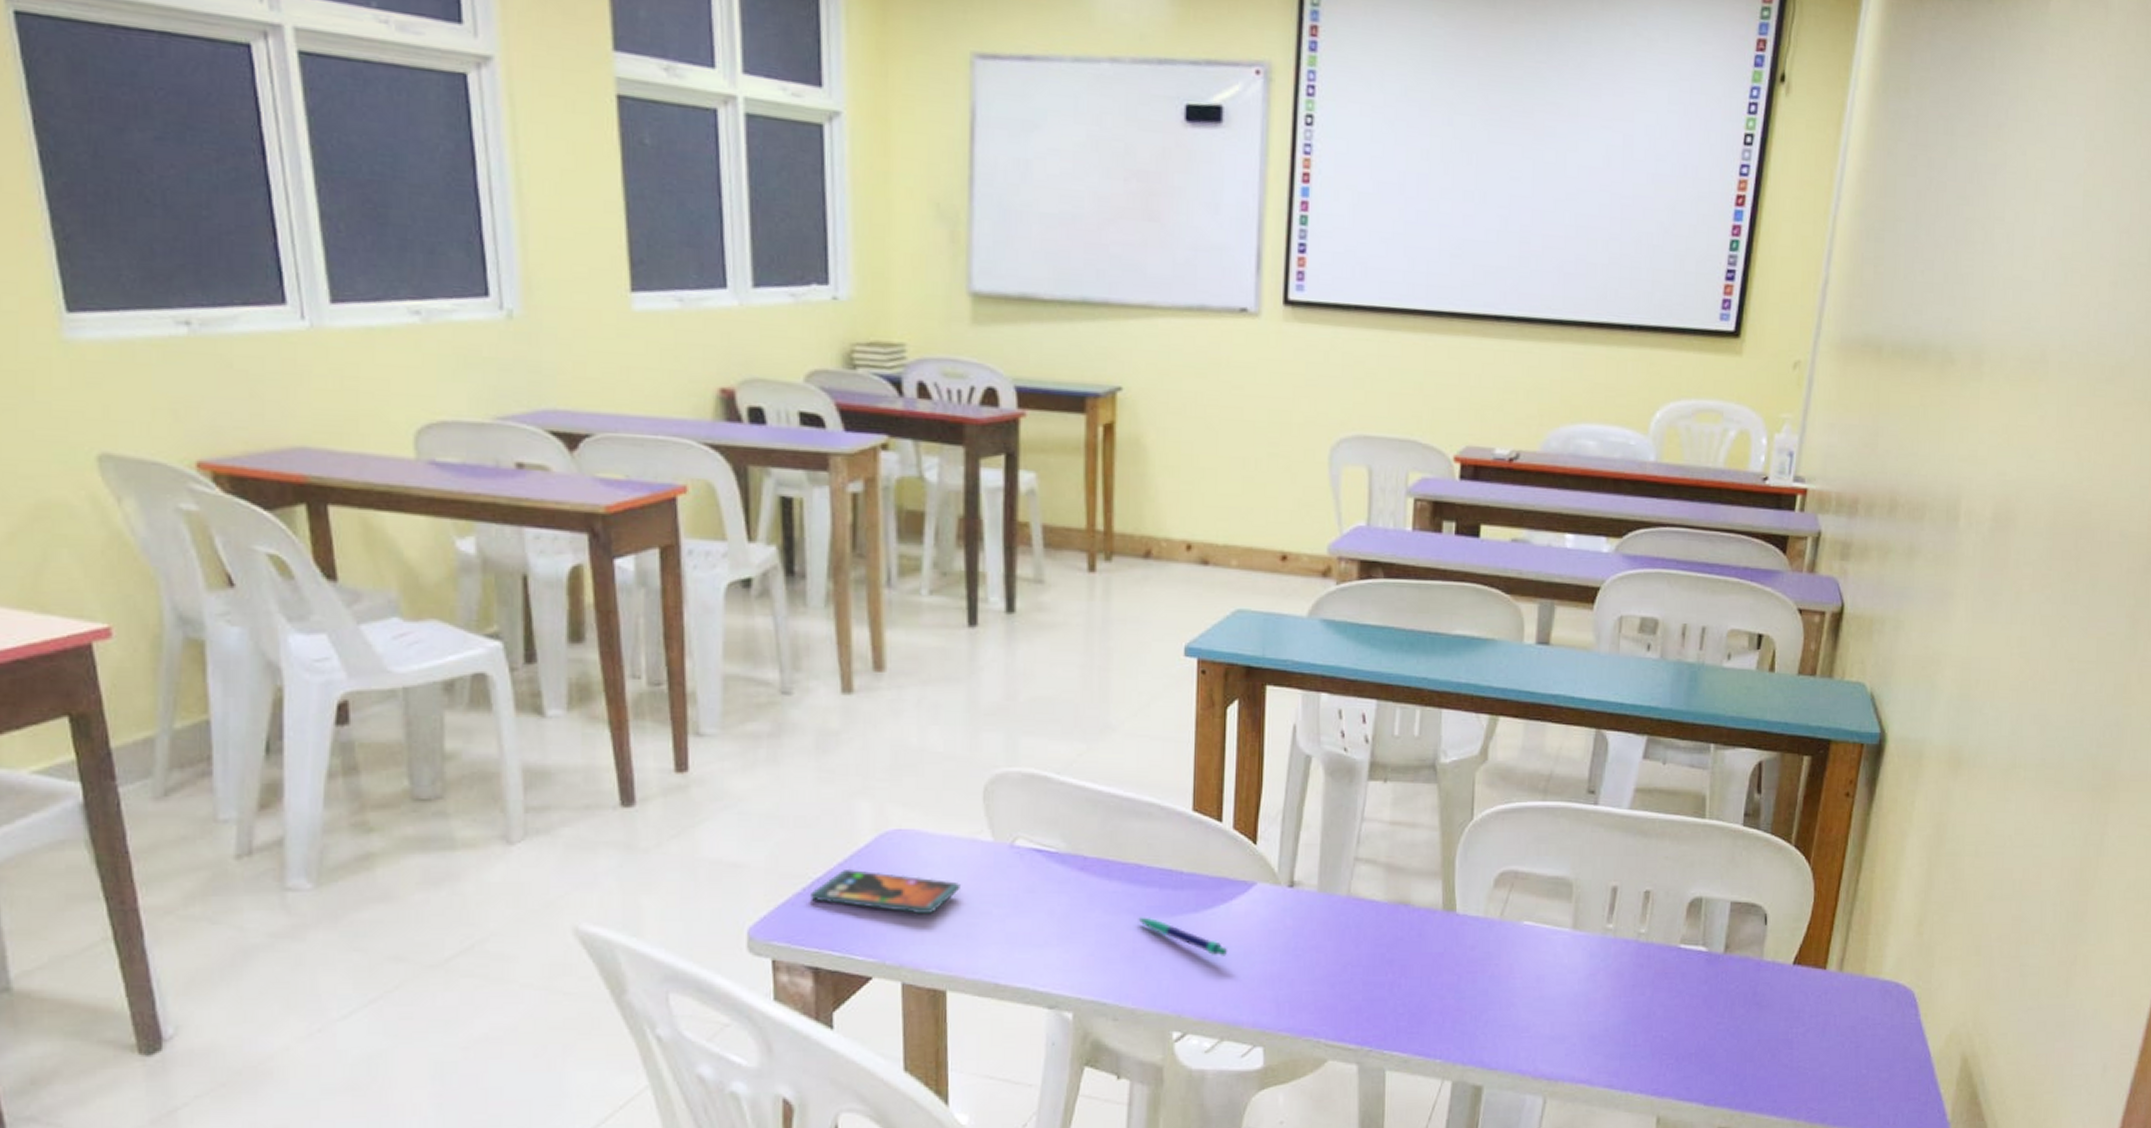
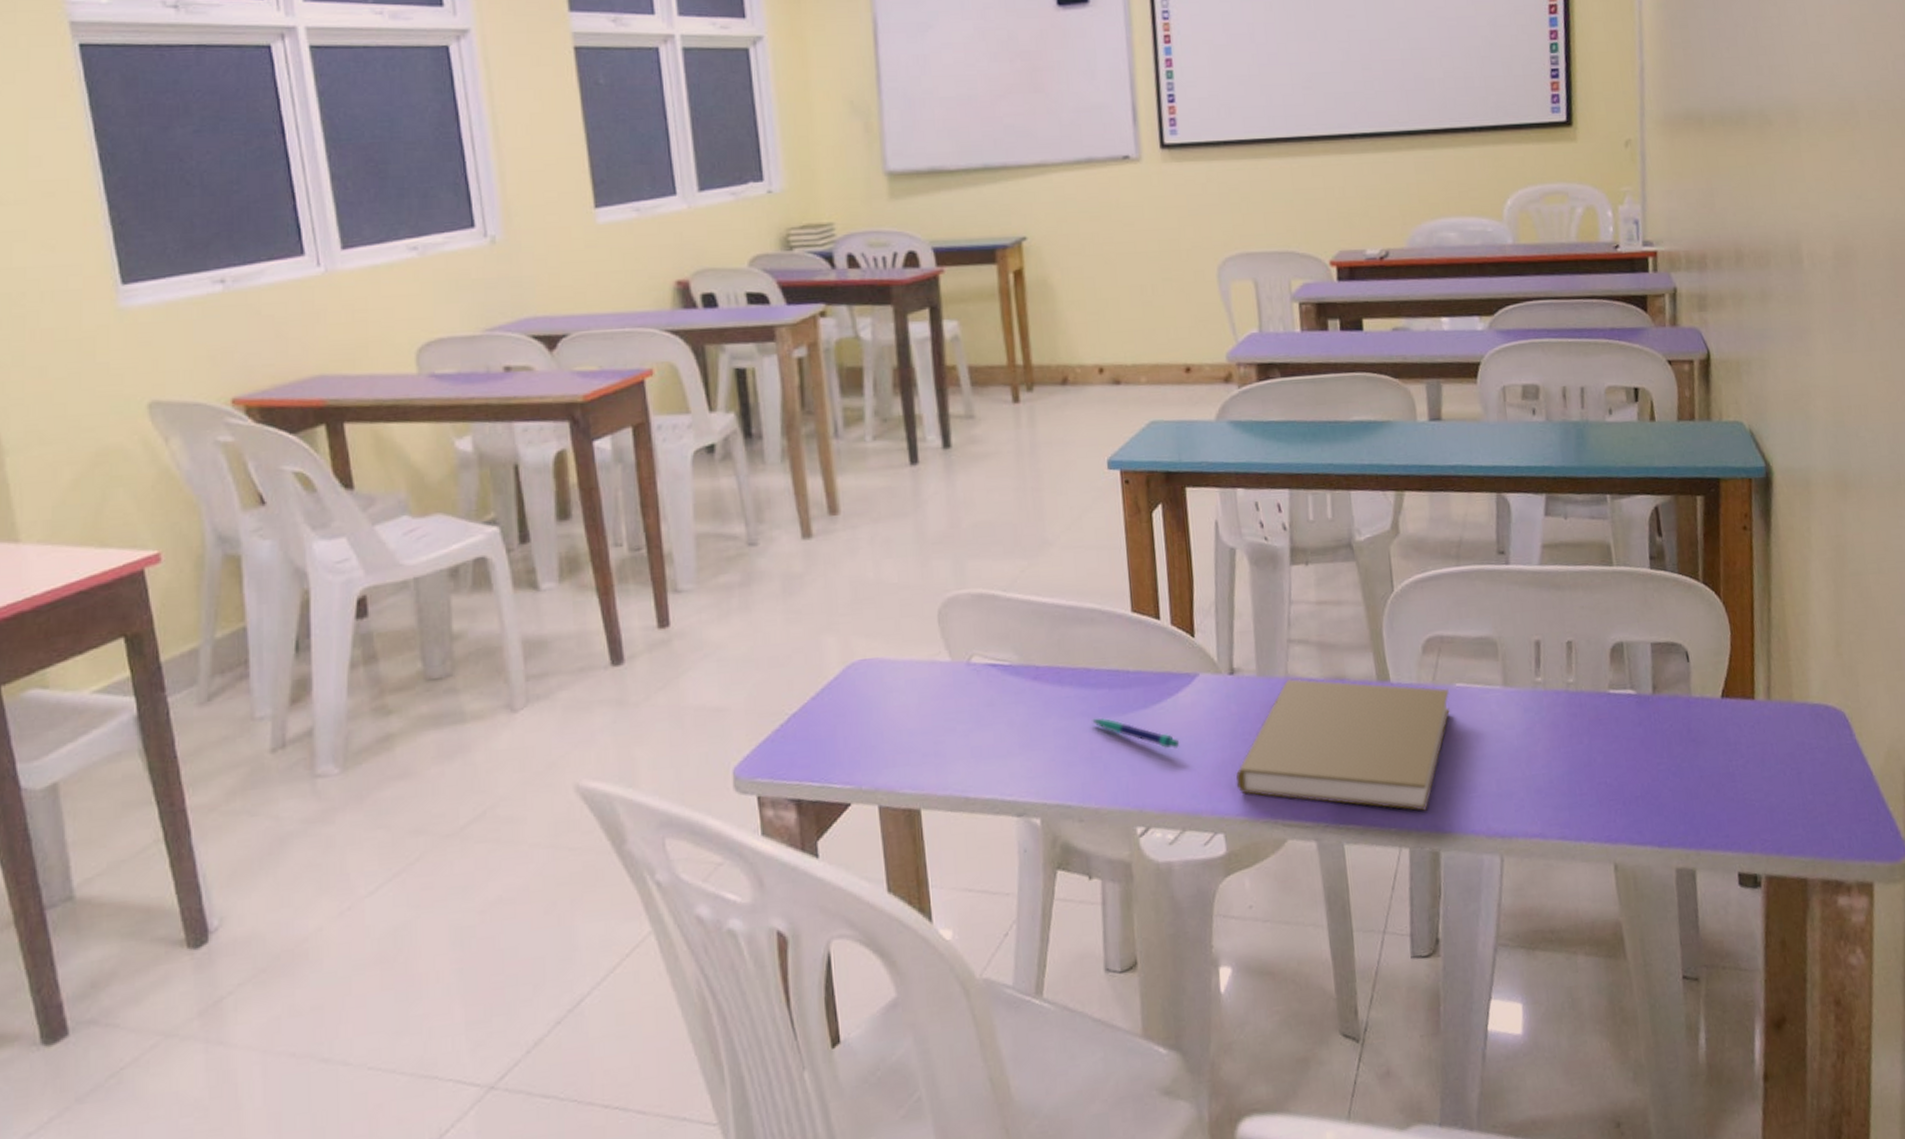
smartphone: present [811,868,960,915] -> none [788,701,925,739]
book: none [1282,898,1515,1046] -> present [1236,679,1450,811]

